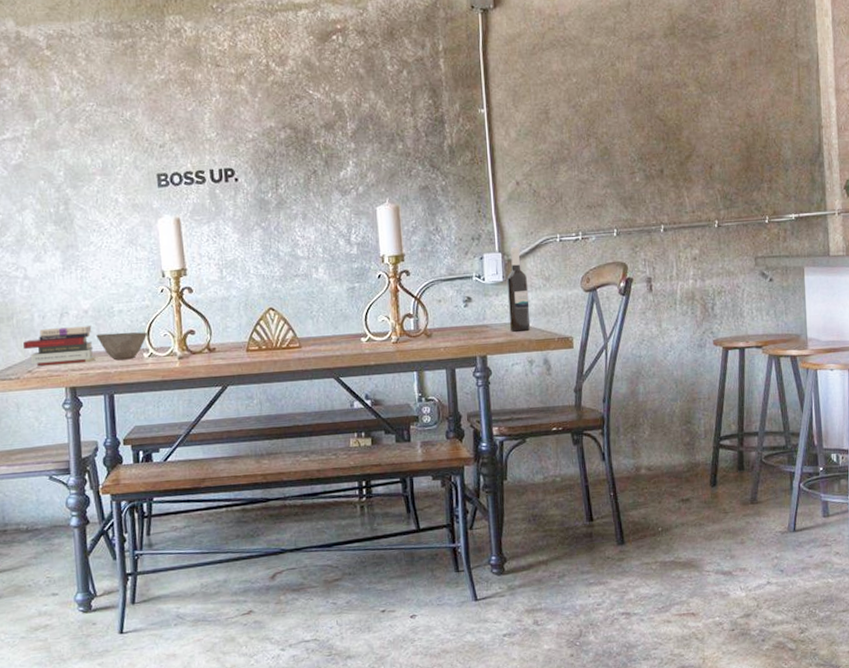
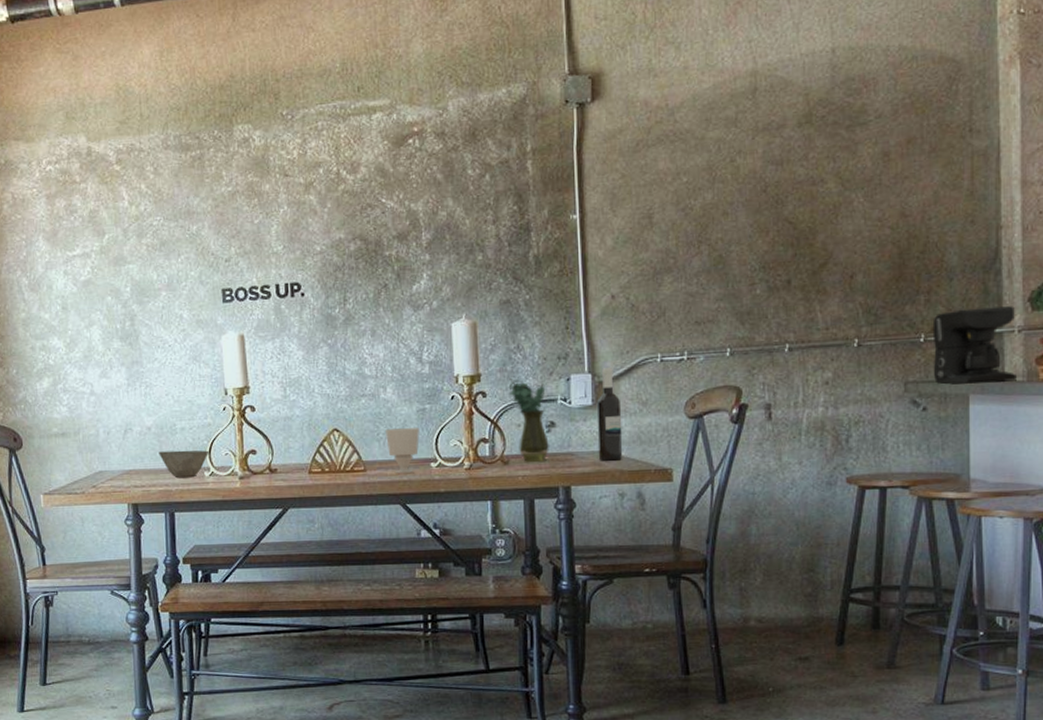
books: present [23,324,96,367] -> none [89,441,158,482]
cup: none [318,305,350,349] -> present [386,428,419,473]
vase: none [430,257,467,336] -> present [509,377,549,463]
coffee maker: none [774,193,838,259] -> present [932,306,1017,384]

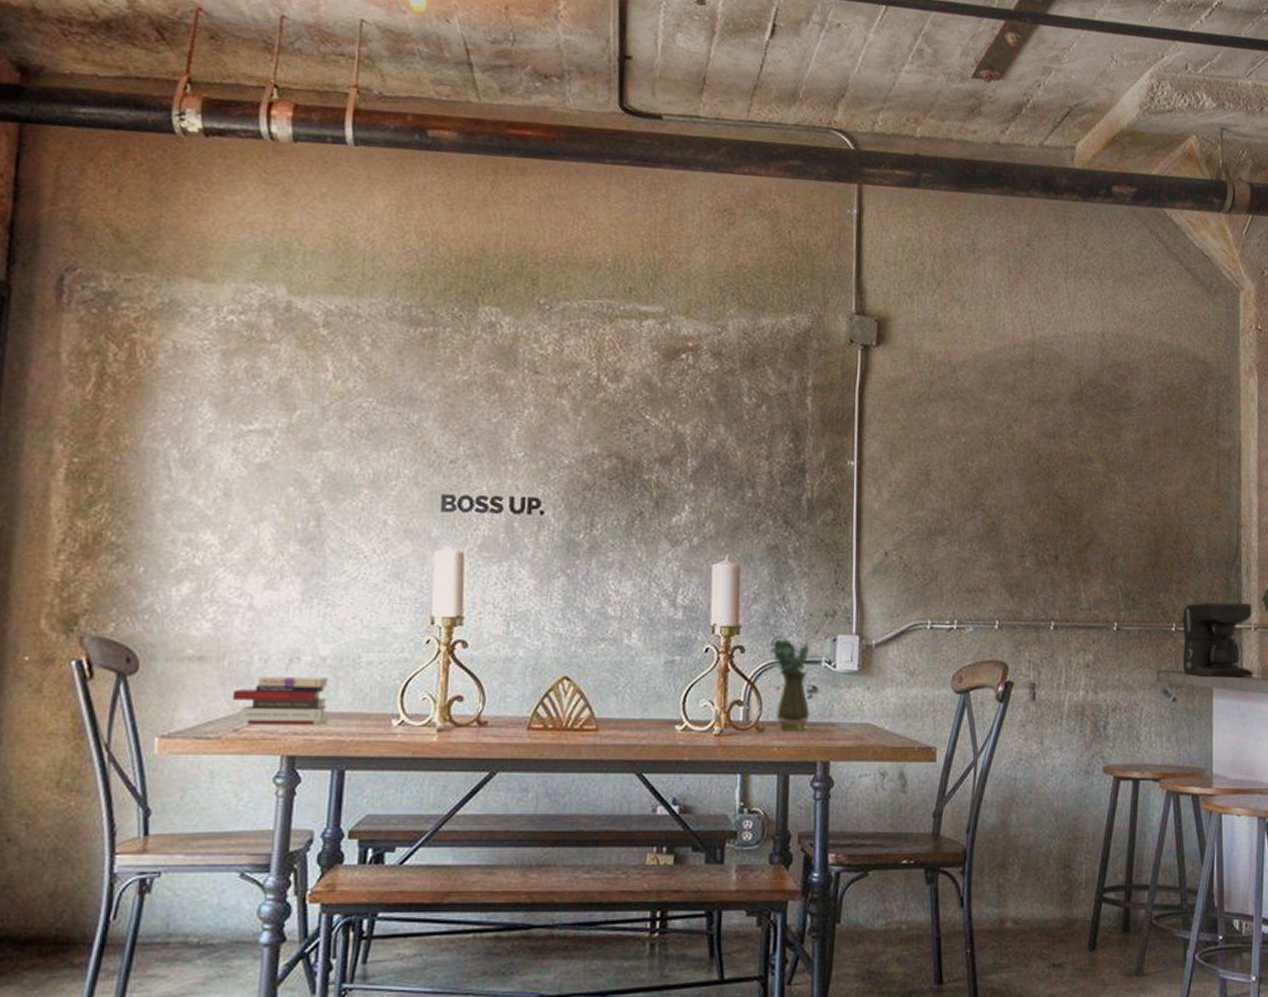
books: none [89,441,158,482] -> present [233,675,329,726]
bowl: present [159,450,209,478] -> none [333,690,402,726]
cup: present [386,428,419,473] -> none [625,682,665,736]
wine bottle: present [596,368,623,462] -> none [860,631,888,736]

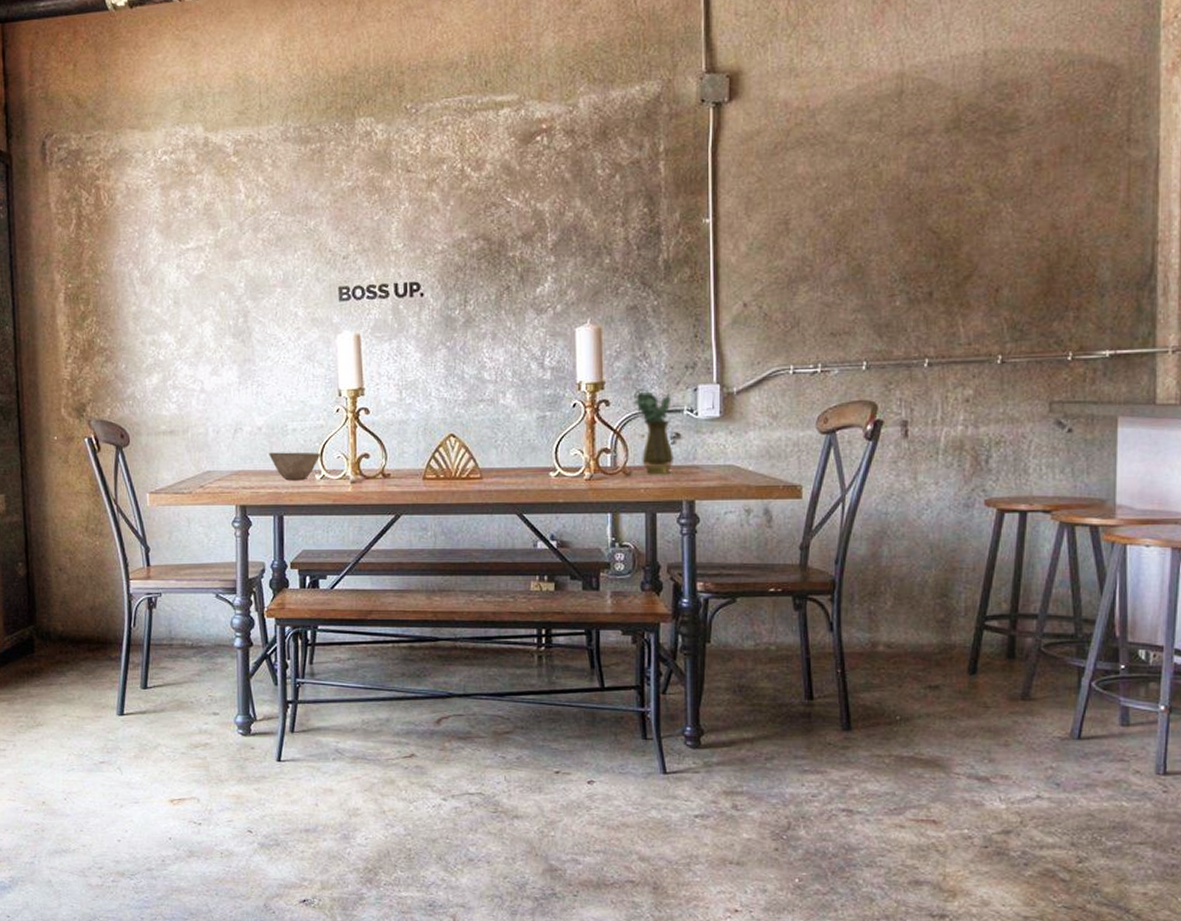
books: present [233,675,329,726] -> none [197,442,267,482]
bowl: none [333,690,402,726] -> present [269,452,321,481]
coffee maker: present [1182,602,1253,677] -> none [1081,325,1169,406]

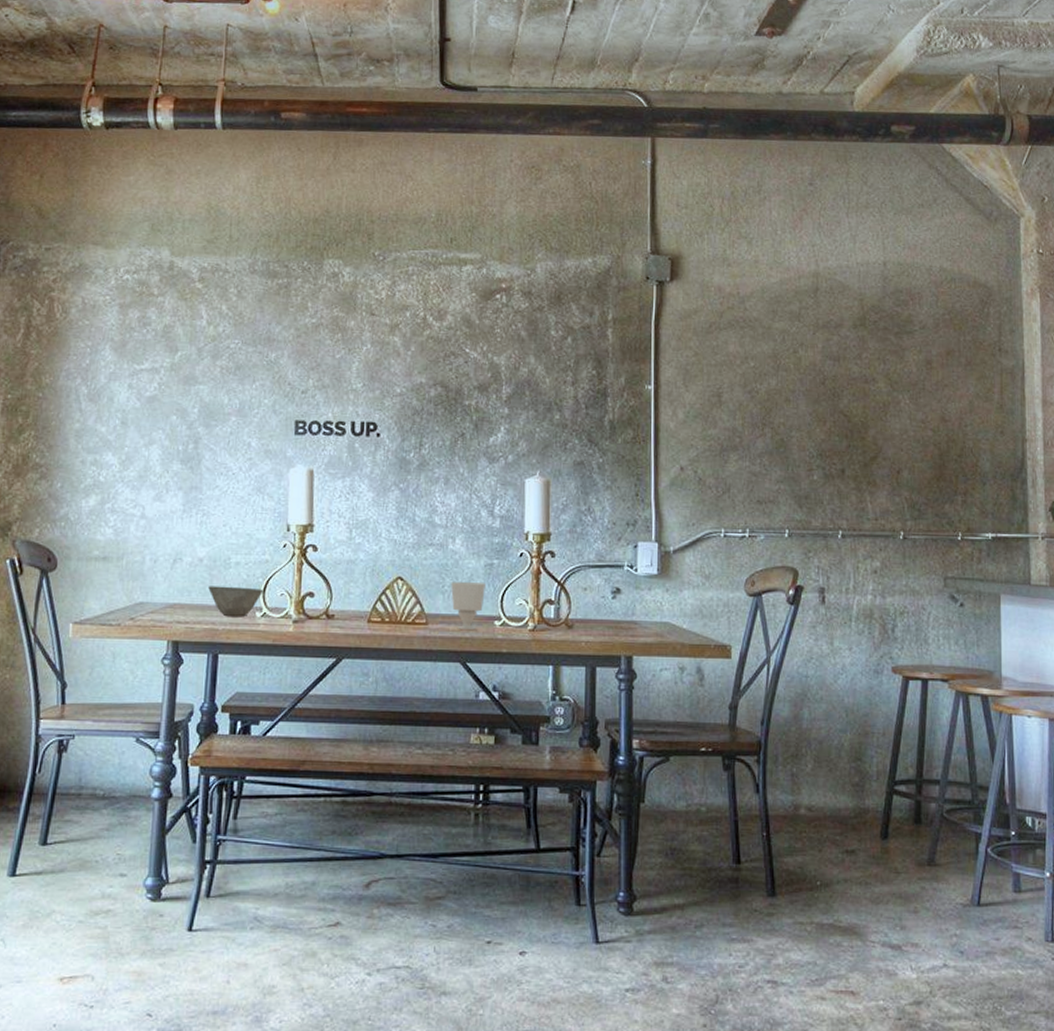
cup: none [504,435,539,482] -> present [451,582,485,630]
vase: present [634,386,673,475] -> none [578,539,614,629]

